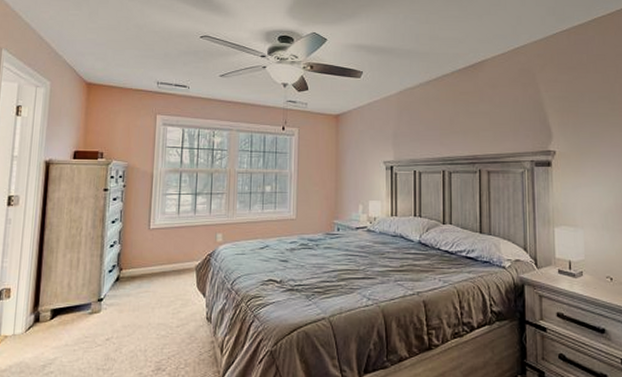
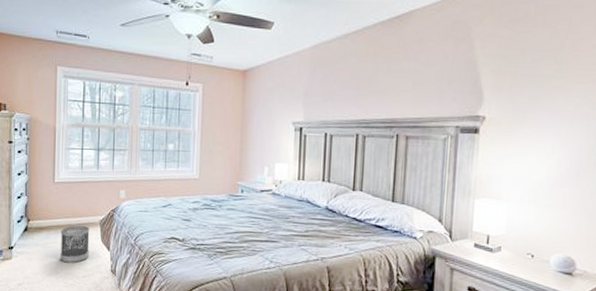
wastebasket: none [152,271,185,313] -> present [59,225,90,263]

